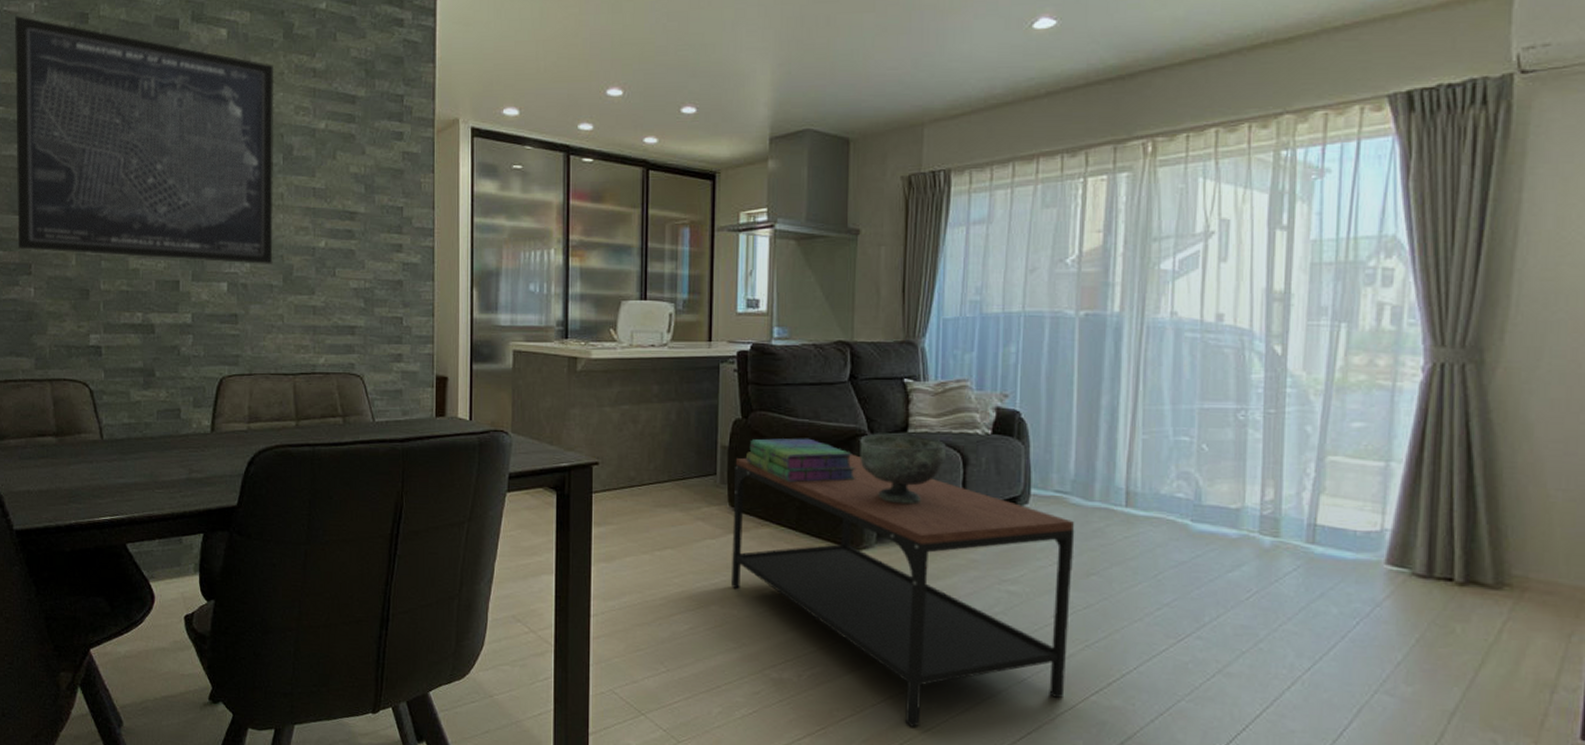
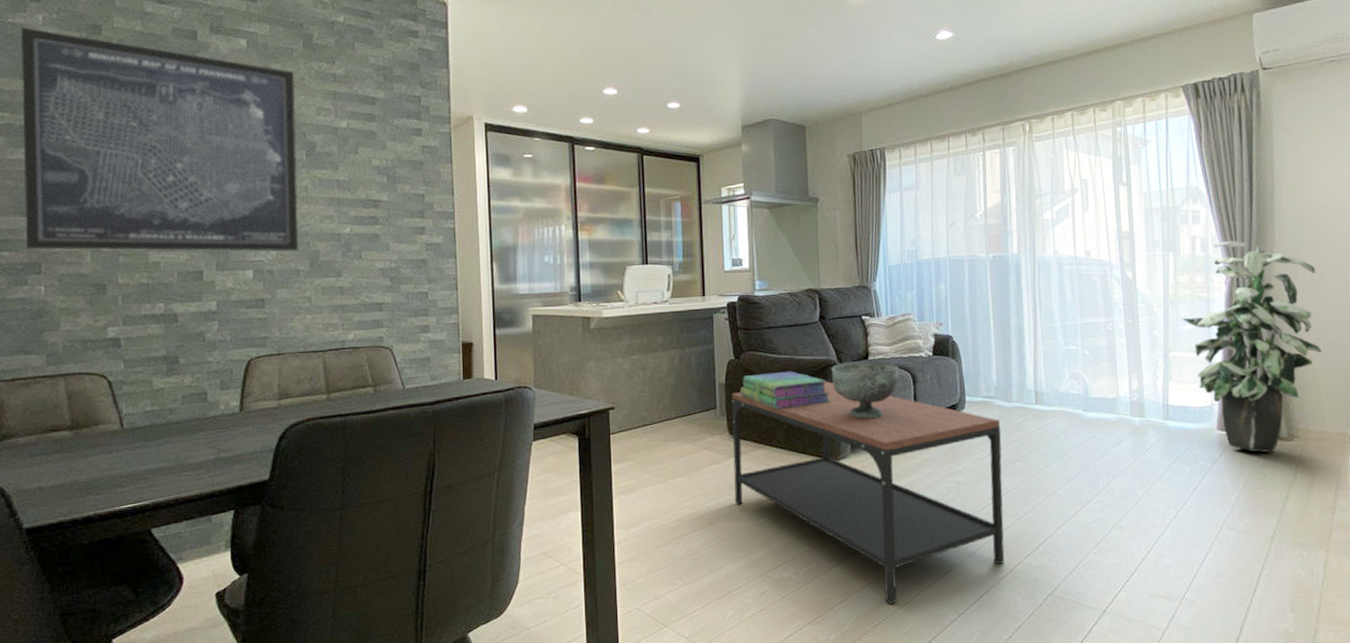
indoor plant: none [1350,312,1571,603] -> present [1182,240,1322,453]

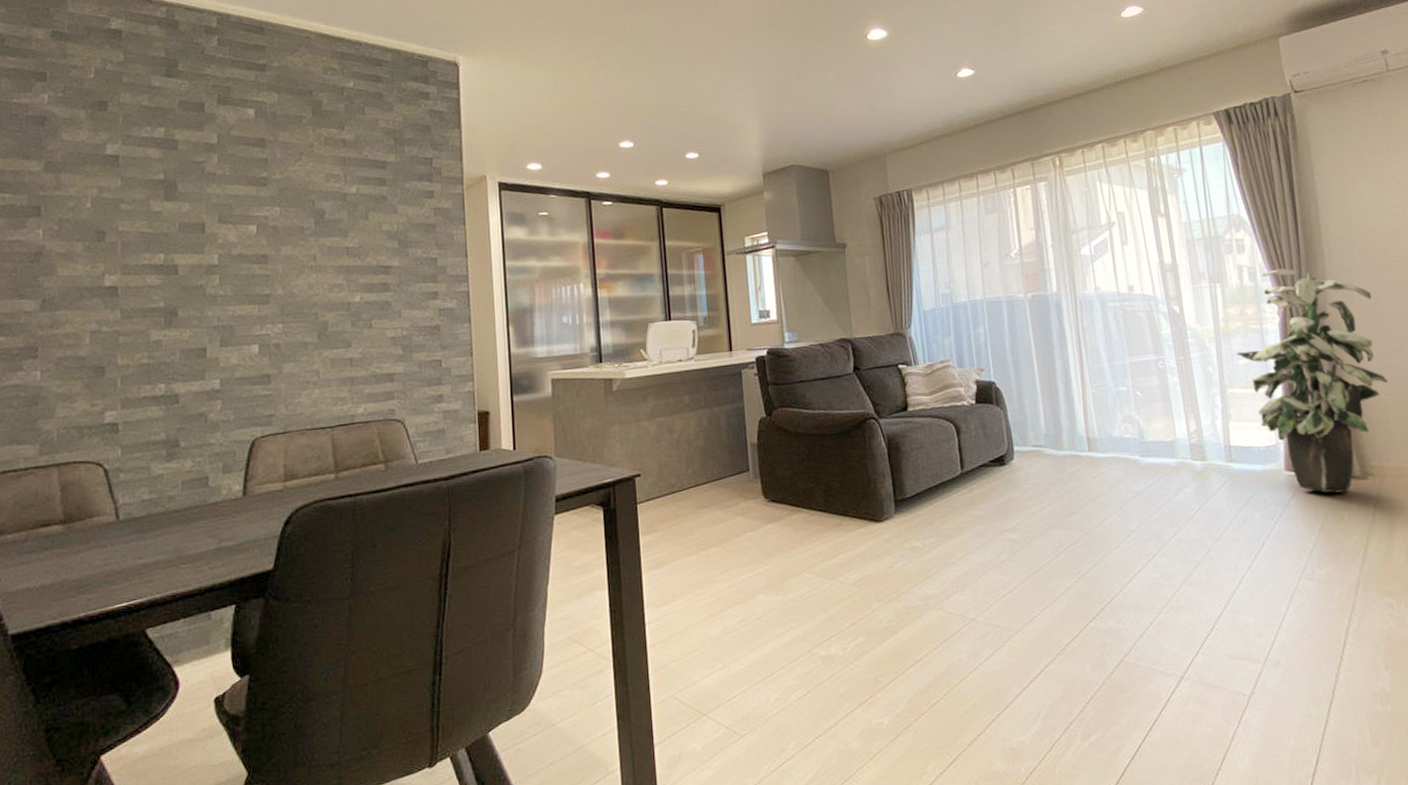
wall art: present [20,27,299,252] -> none [22,107,307,334]
coffee table: present [731,381,1005,604] -> none [764,436,1069,680]
stack of books: present [740,371,831,409] -> none [774,427,870,468]
decorative bowl: present [831,361,899,419] -> none [869,413,942,475]

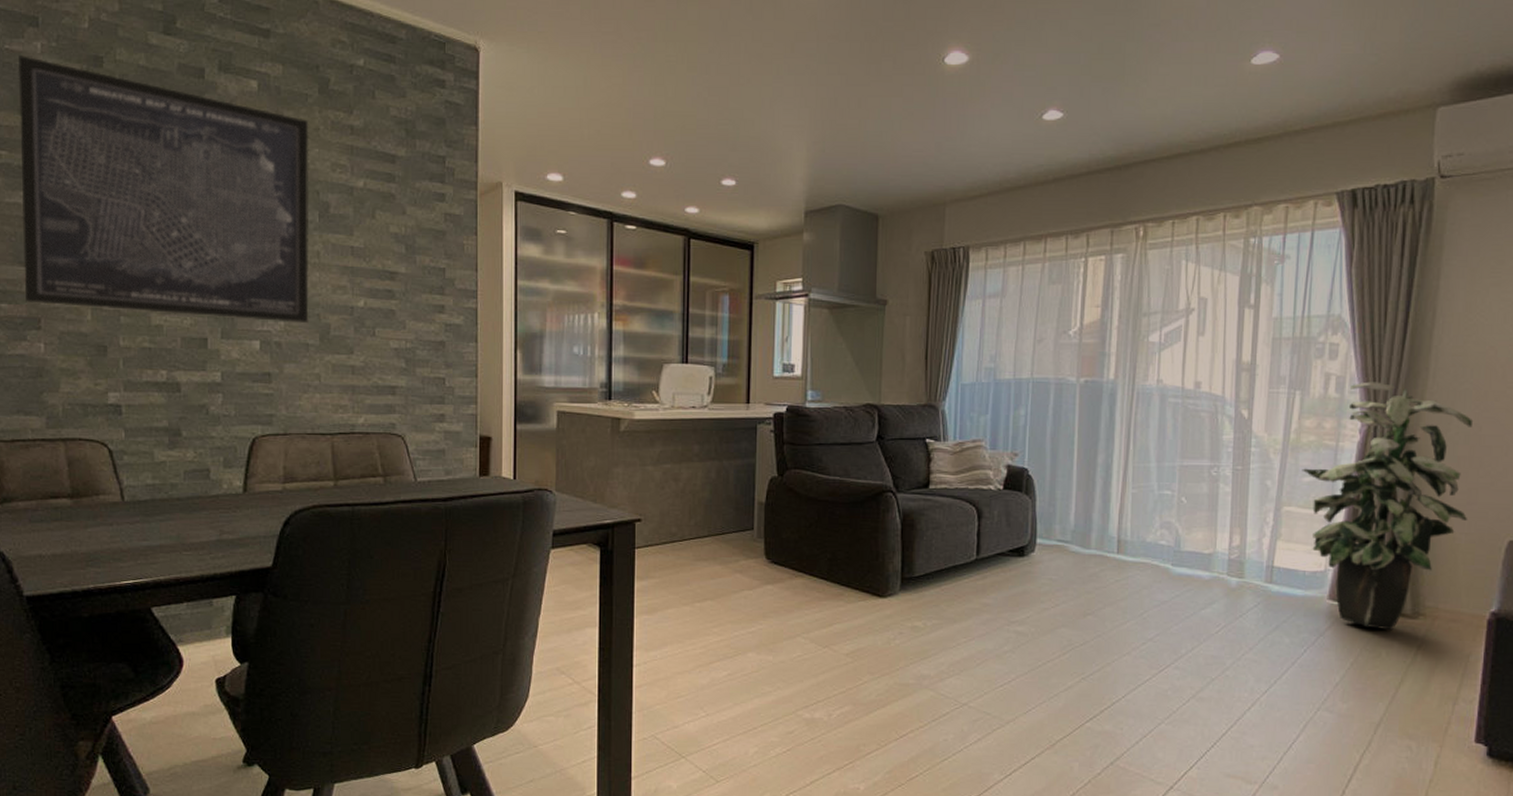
wall art: none [22,107,307,334] -> present [18,56,309,323]

